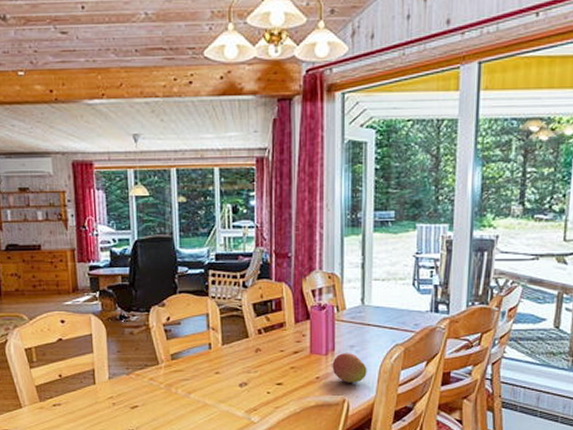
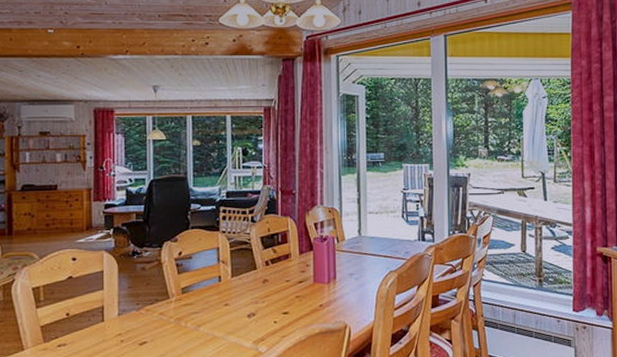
fruit: present [332,353,367,383] -> none [334,281,366,309]

